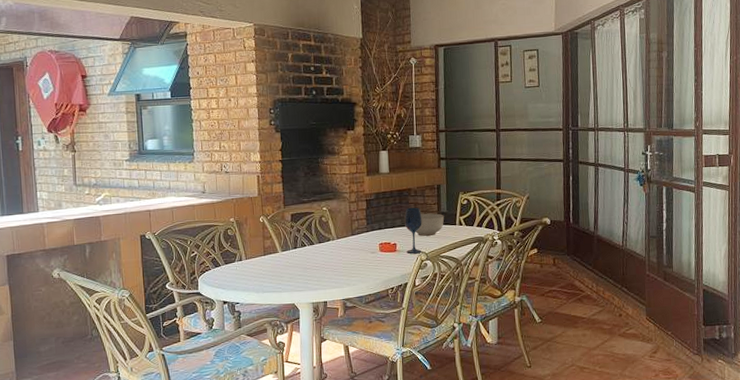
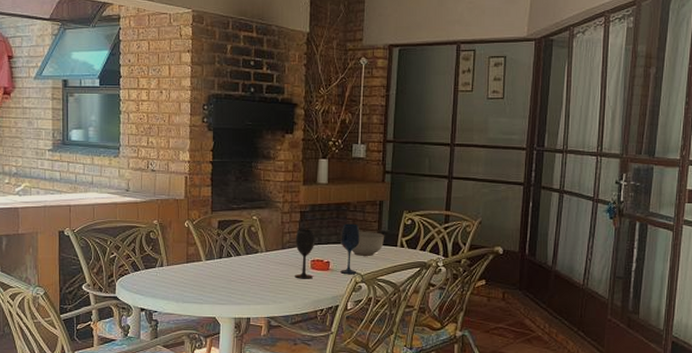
wine glass: none [363,215,382,262] -> present [295,229,315,279]

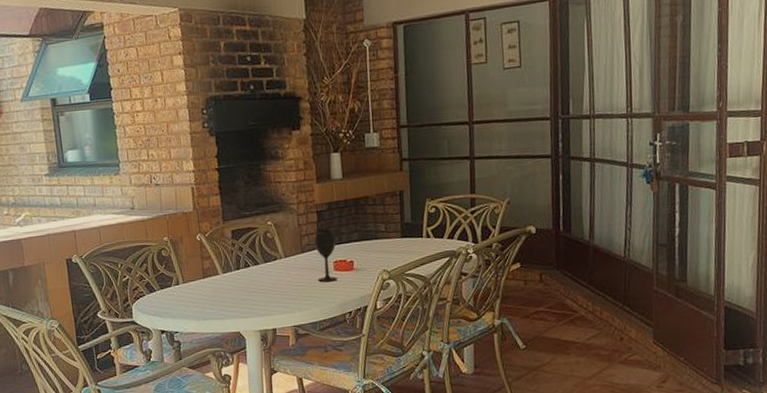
wineglass: present [340,223,360,275] -> none [361,218,383,273]
bowl: present [351,231,385,256] -> none [375,224,409,252]

